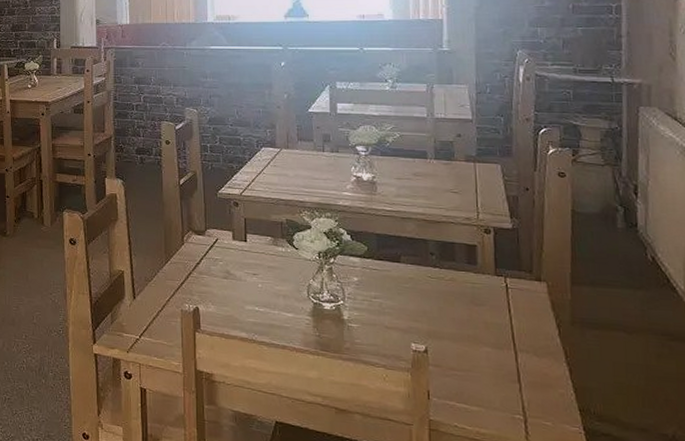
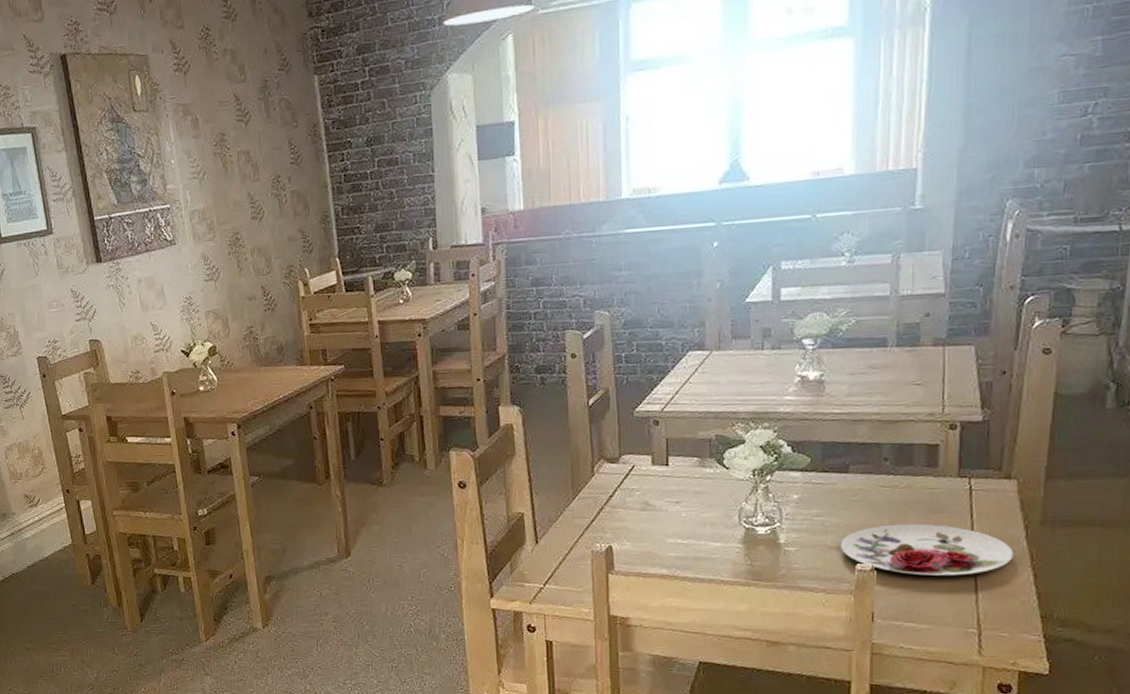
plate: none [396,311,549,364] -> present [840,523,1013,576]

